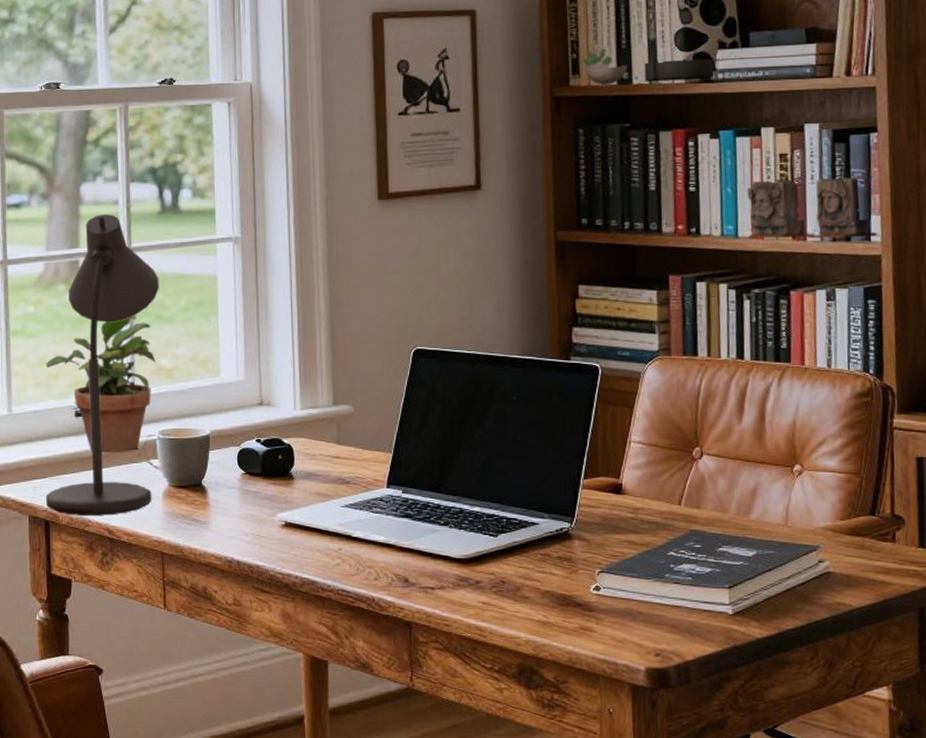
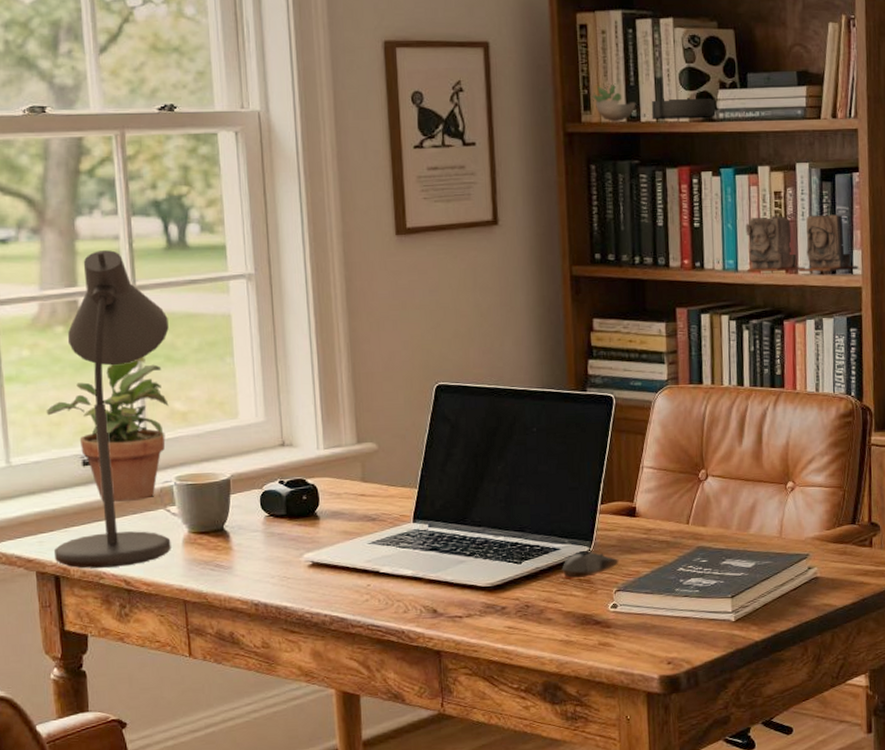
computer mouse: none [540,528,603,556] -> present [562,551,619,579]

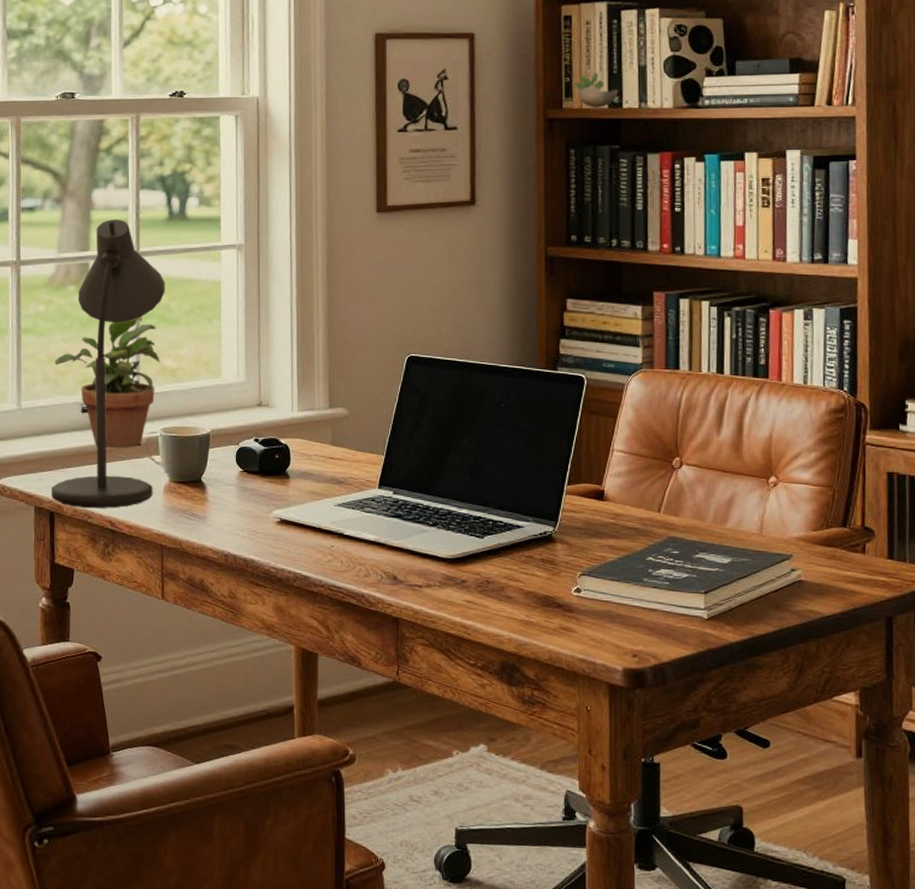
computer mouse: present [562,551,619,579] -> none [524,531,585,559]
succulent plant: present [651,78,716,120] -> none [634,66,701,106]
bookend: present [745,214,859,273] -> none [730,202,854,261]

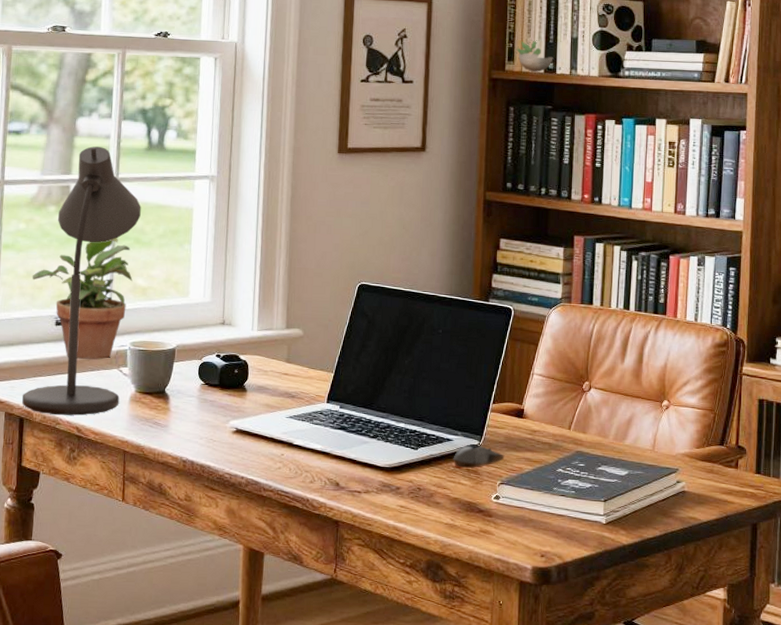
computer mouse: none [524,531,585,559] -> present [453,444,505,469]

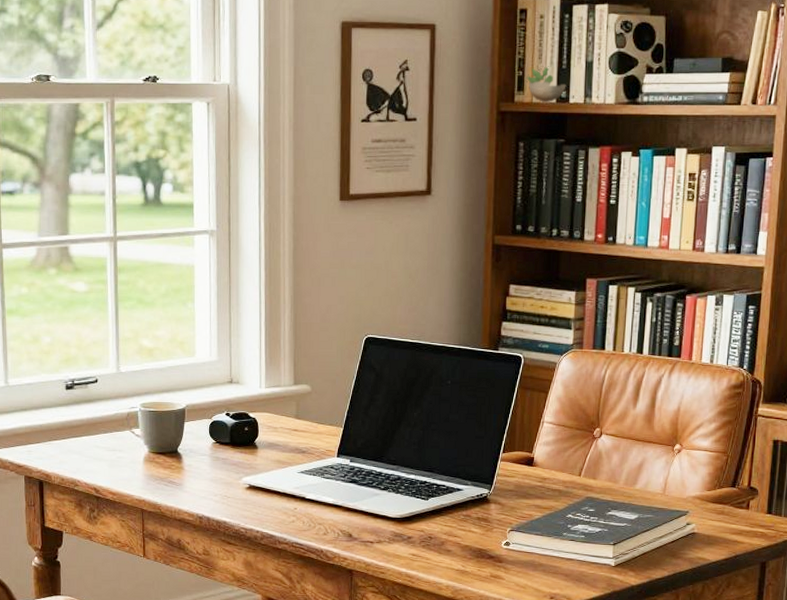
desk lamp: present [21,146,141,416] -> none [39,204,142,477]
potted plant: present [32,238,133,360] -> none [38,299,138,423]
computer mouse: present [453,444,505,469] -> none [463,493,515,517]

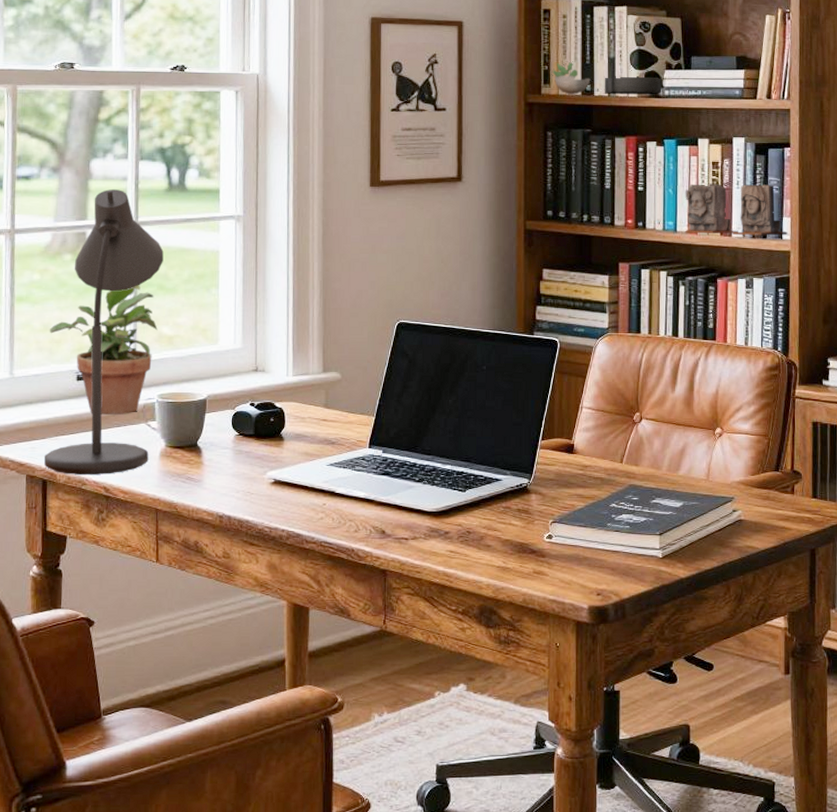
potted plant: none [38,299,138,423] -> present [49,285,158,416]
desk lamp: none [39,204,142,477] -> present [43,189,164,475]
succulent plant: none [580,61,641,101] -> present [604,58,662,95]
bookend: none [655,195,763,251] -> present [684,183,788,236]

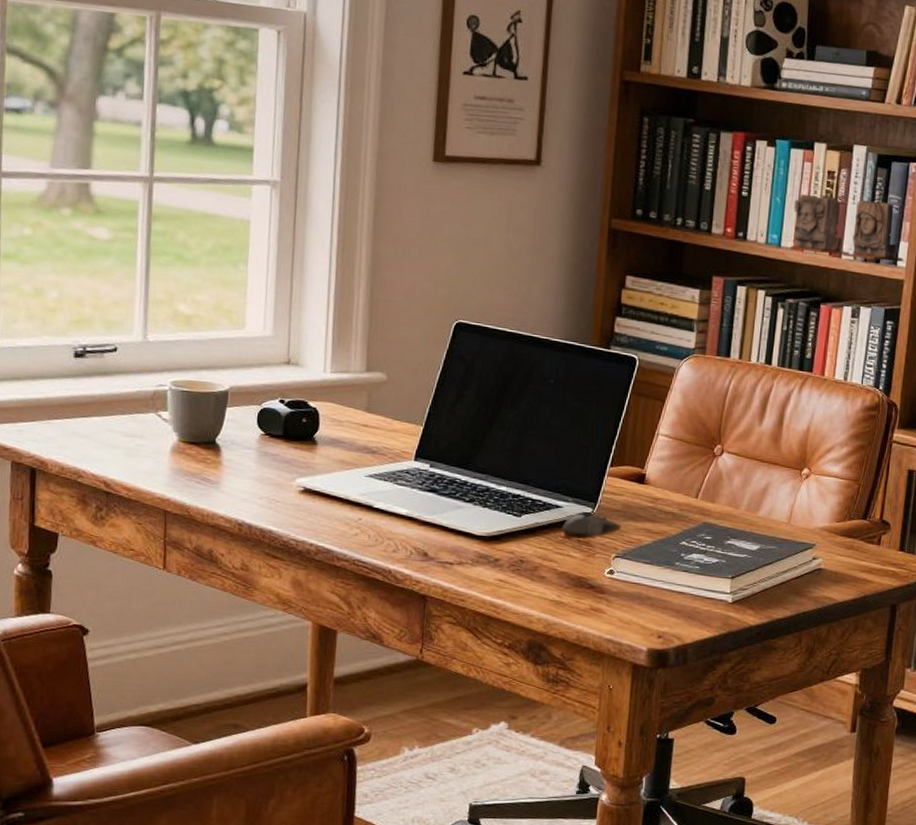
desk lamp: present [43,189,164,475] -> none [32,135,183,468]
potted plant: present [49,285,158,416] -> none [41,252,173,402]
computer mouse: none [502,483,556,509] -> present [561,512,622,540]
succulent plant: present [551,61,591,95] -> none [653,36,699,77]
succulent plant: present [604,58,662,95] -> none [712,37,780,86]

